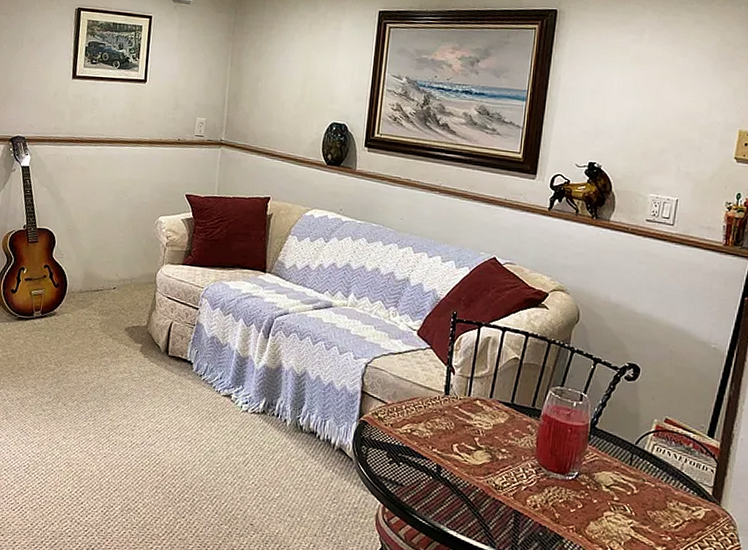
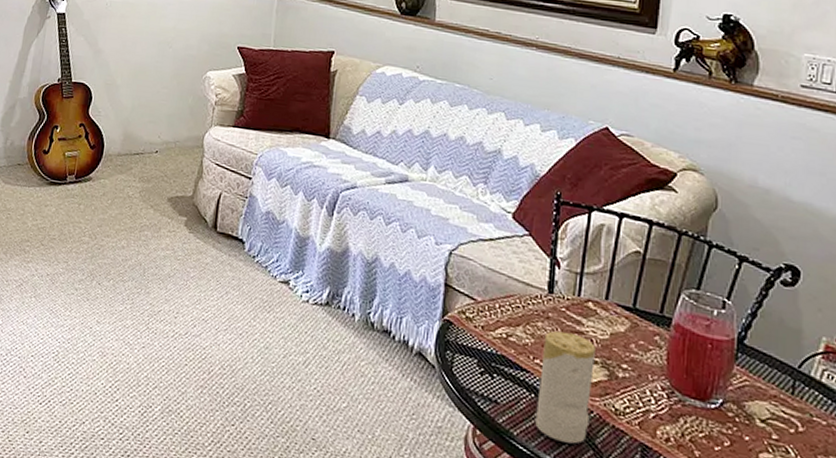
candle: none [432,424,481,515] -> present [535,330,596,444]

